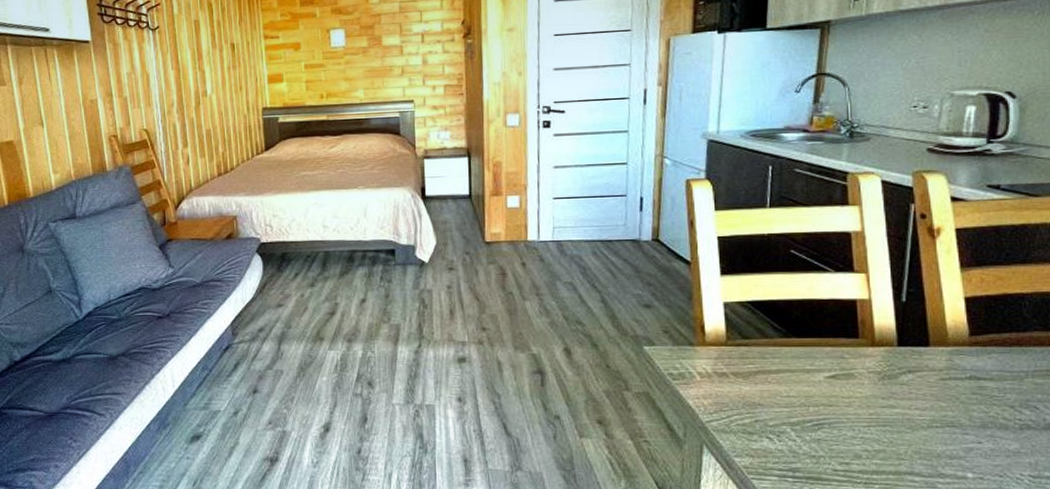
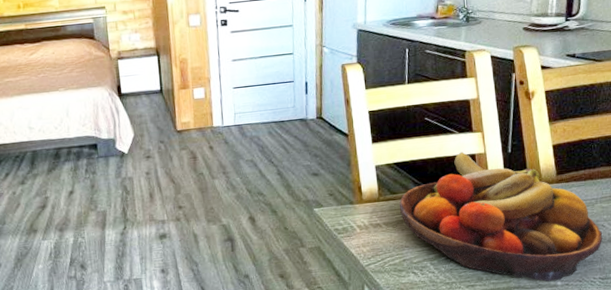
fruit bowl: none [752,295,1036,472] -> present [399,151,603,282]

